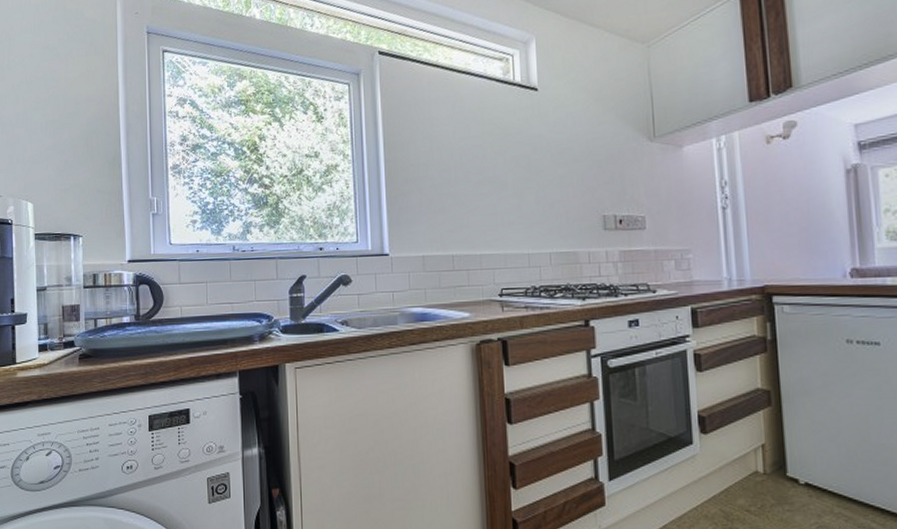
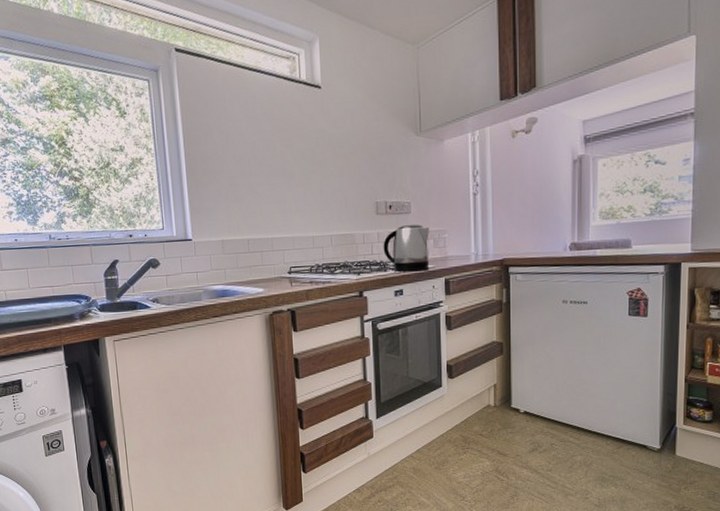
kettle: none [613,241,672,299] -> present [383,224,430,273]

